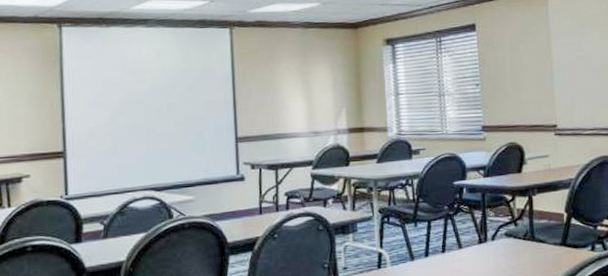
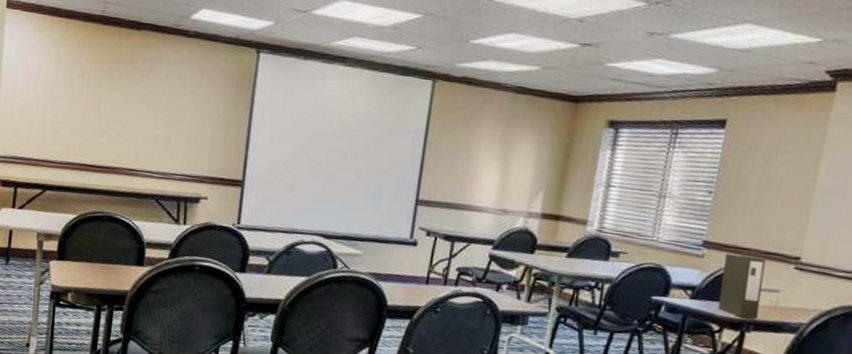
binder: none [501,131,539,185] -> present [718,253,766,320]

